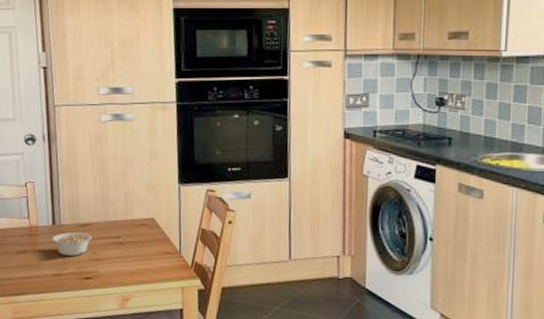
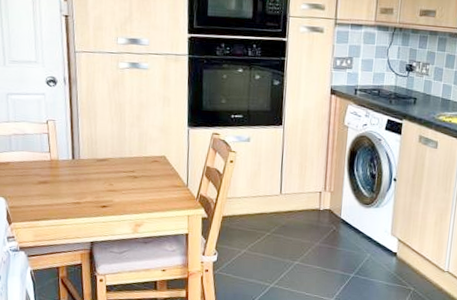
legume: present [51,231,92,256] -> none [71,166,109,187]

